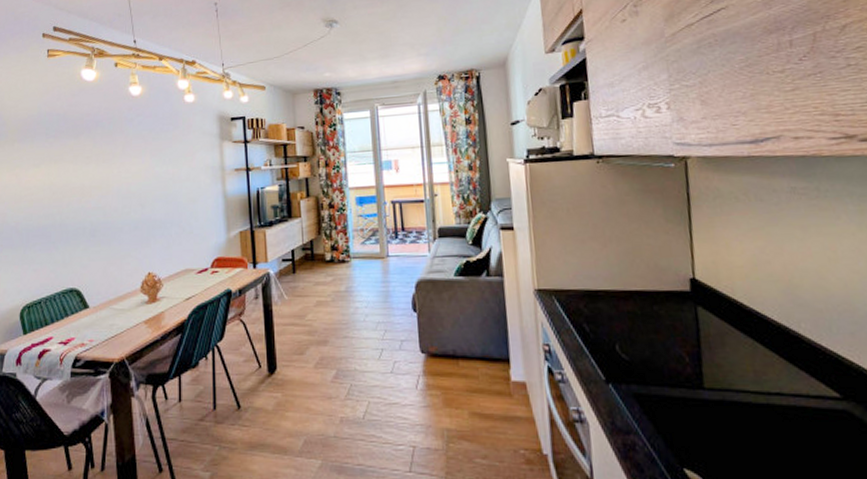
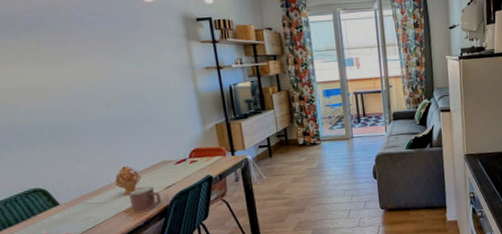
mug: none [150,296,179,325] -> present [128,186,161,213]

